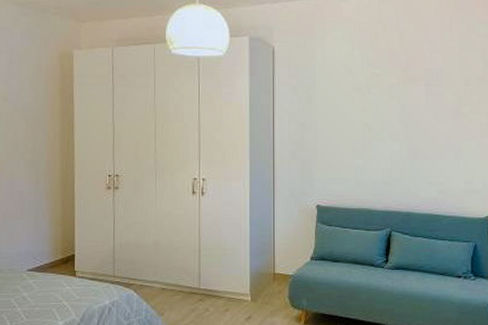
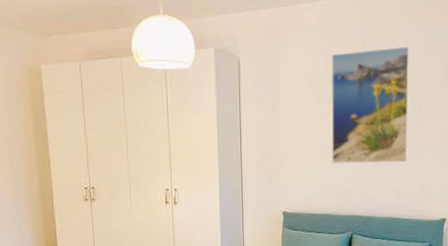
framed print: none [367,38,448,155] -> present [331,46,409,163]

